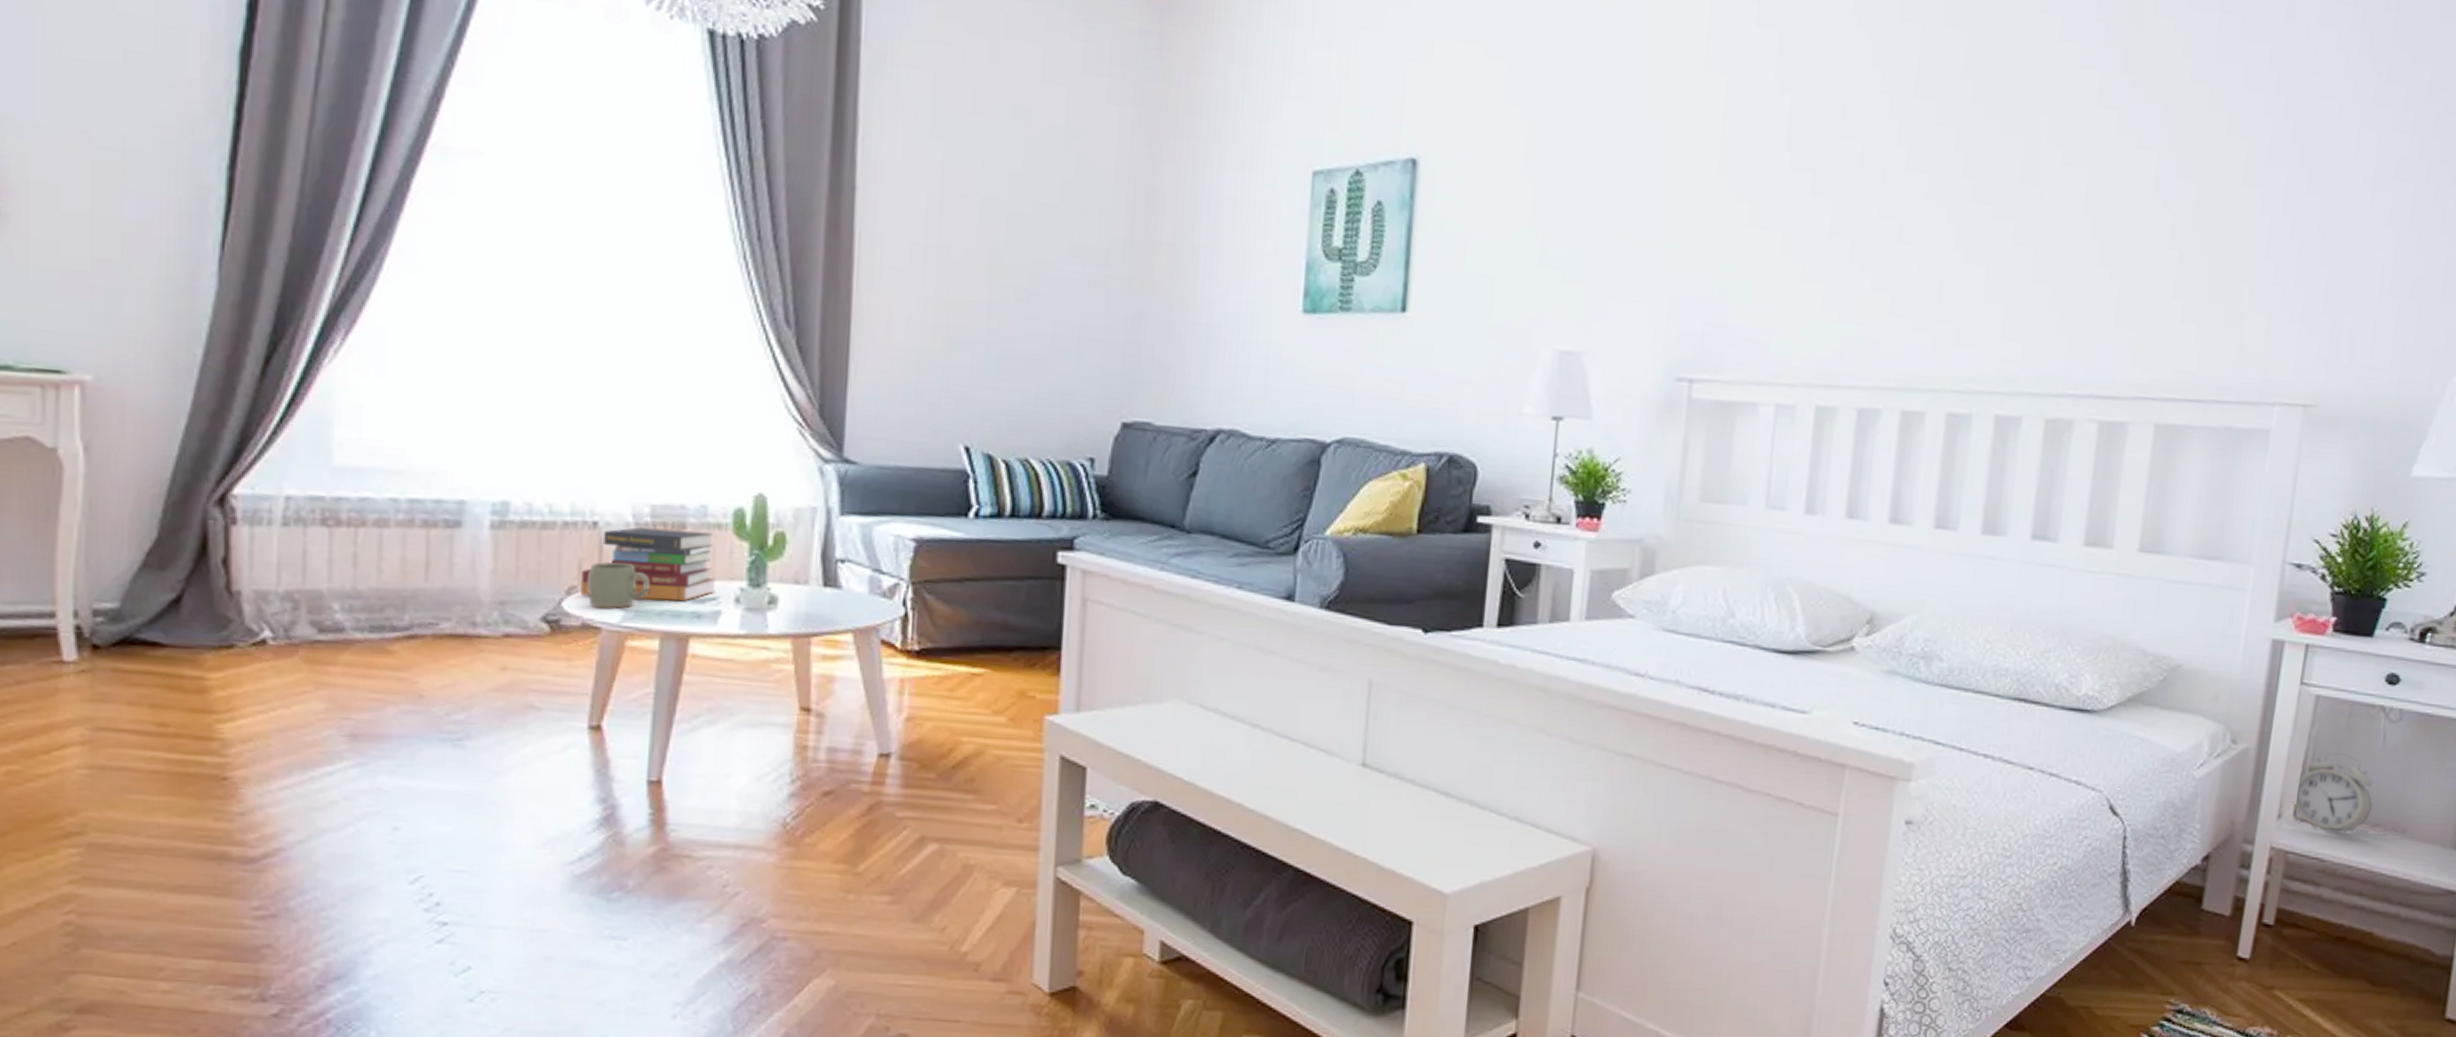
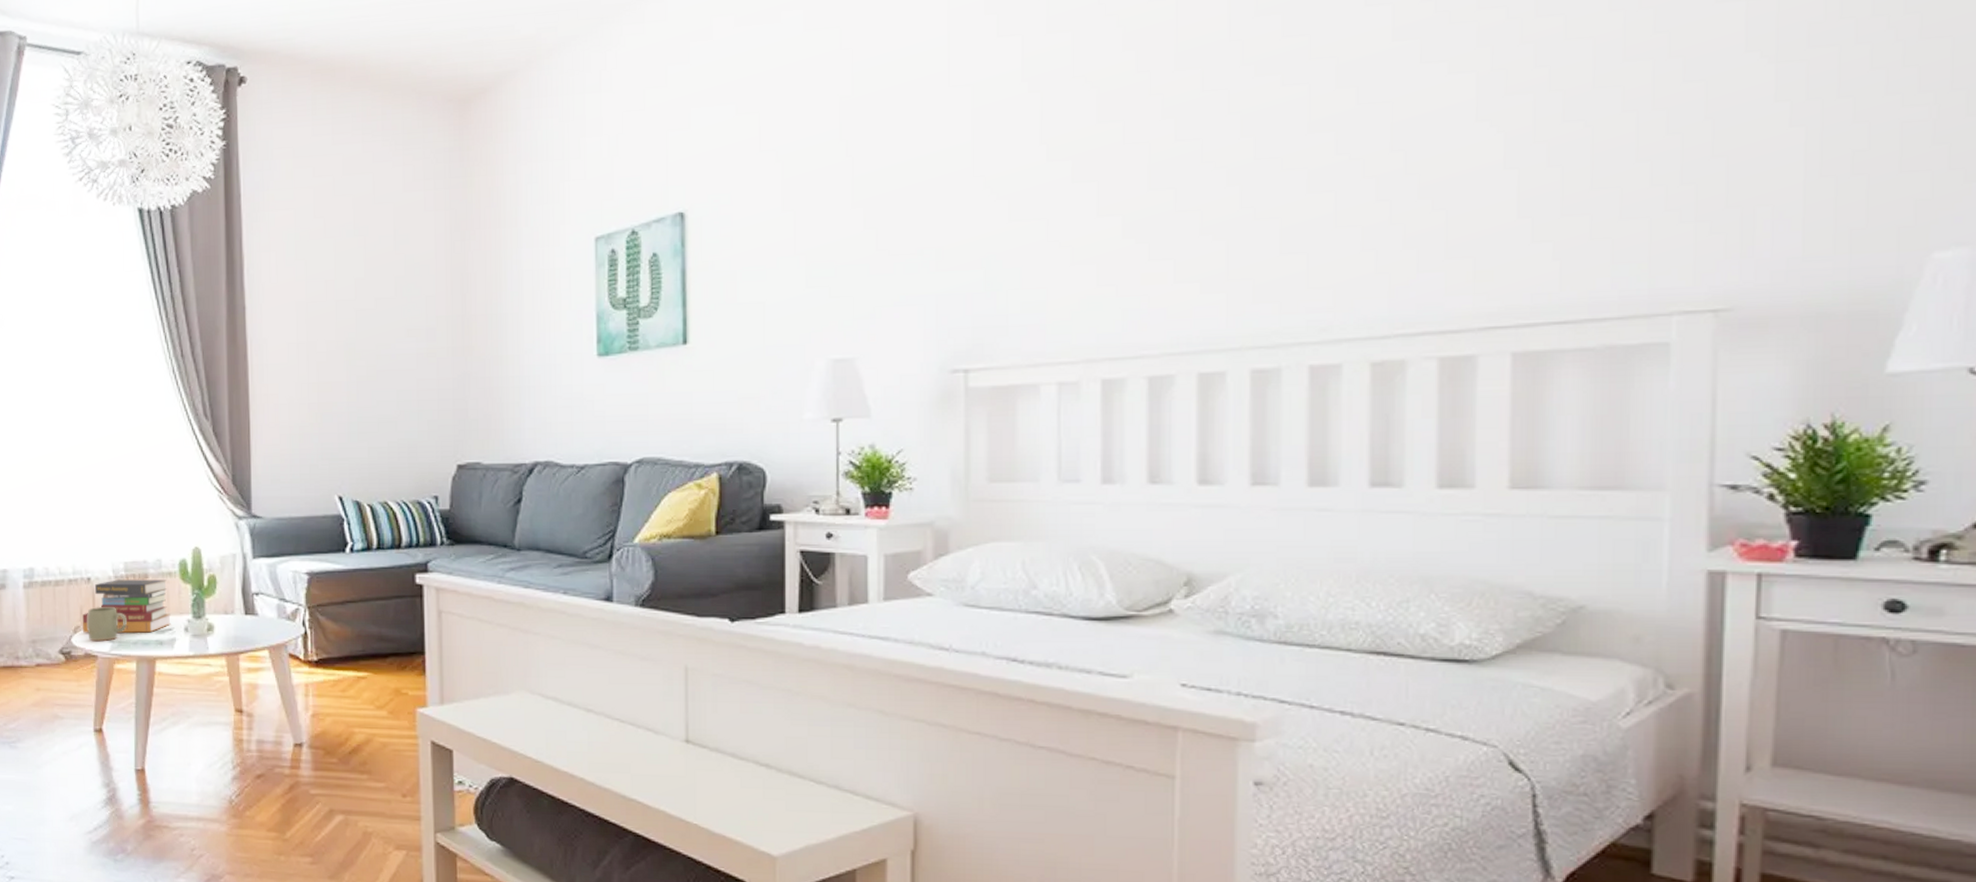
alarm clock: present [2293,751,2374,838] -> none [1765,693,1886,792]

